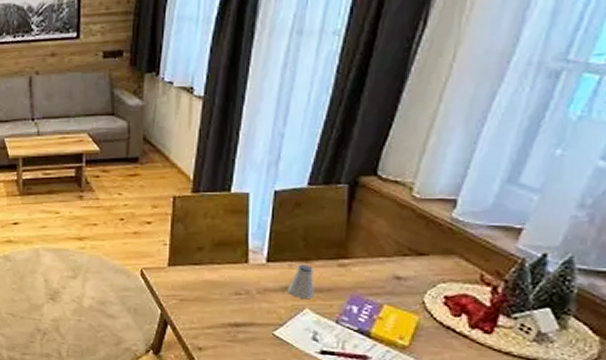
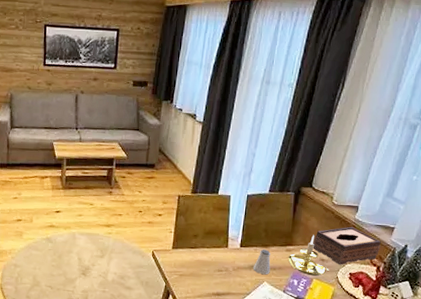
candle holder: none [341,242,409,301] -> present [288,234,329,276]
tissue box: none [381,229,498,285] -> present [313,226,381,265]

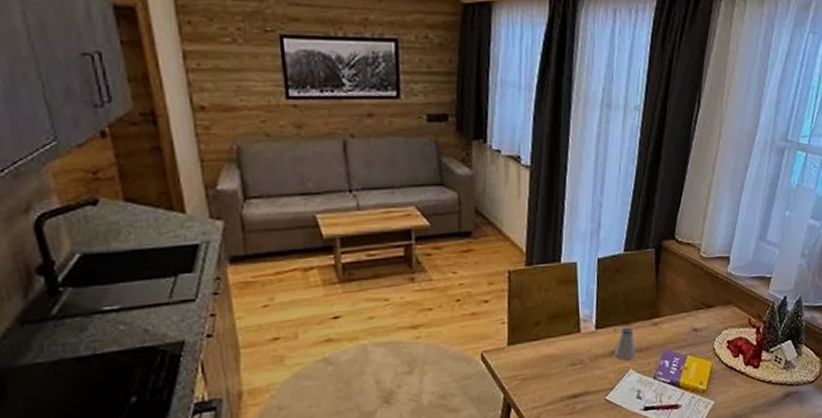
candle holder: present [288,234,329,276] -> none [655,299,704,352]
tissue box: present [313,226,381,265] -> none [683,282,758,333]

